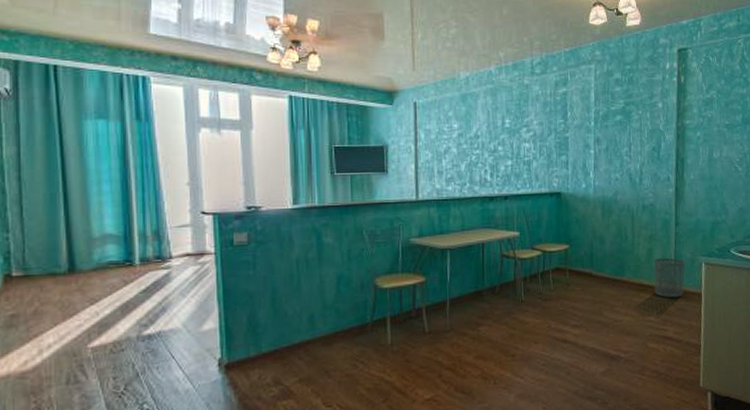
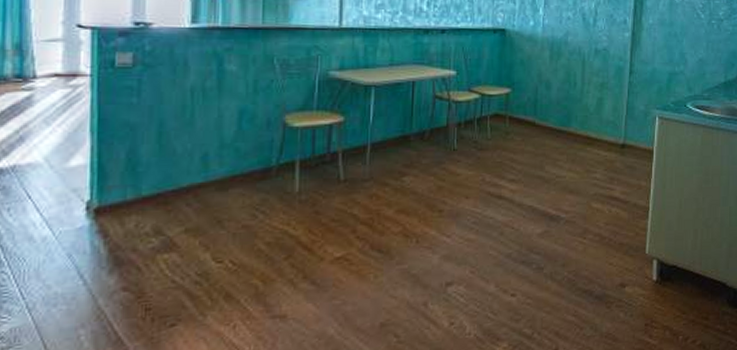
waste bin: present [653,257,685,298] -> none [602,108,637,154]

